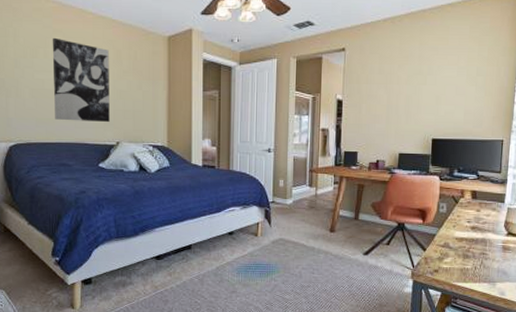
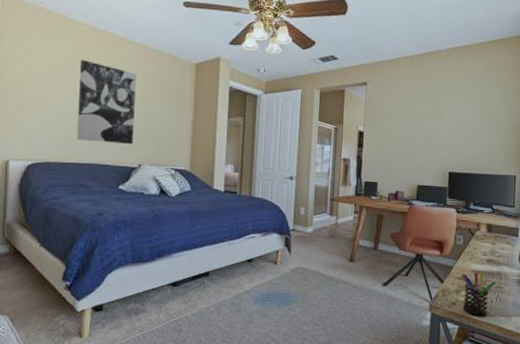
pen holder: none [445,238,481,283] -> present [462,271,497,317]

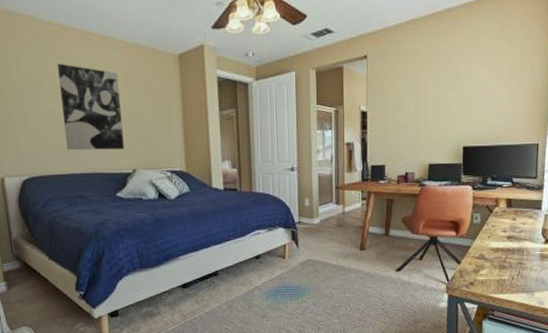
pen holder: present [462,271,497,317] -> none [480,249,518,295]

